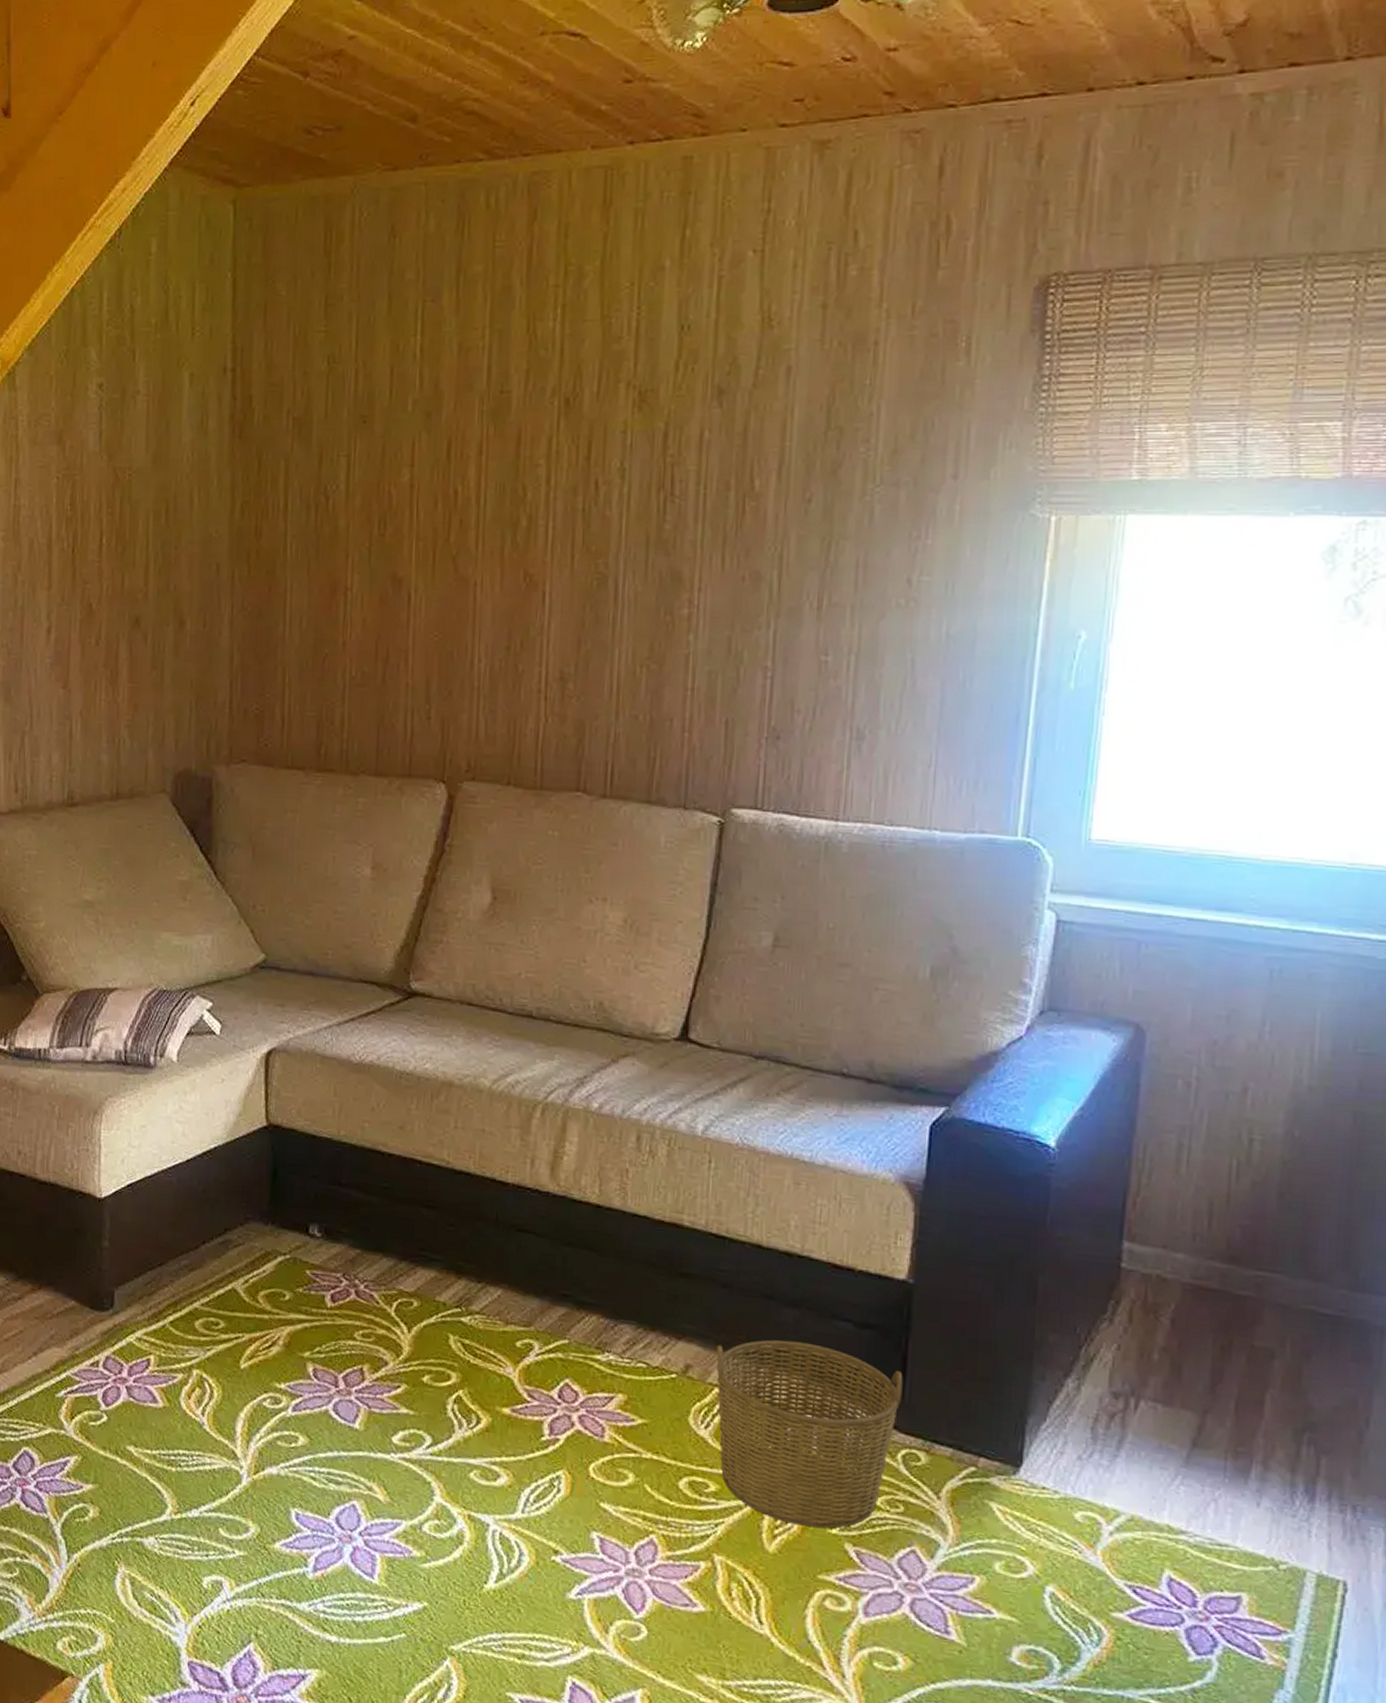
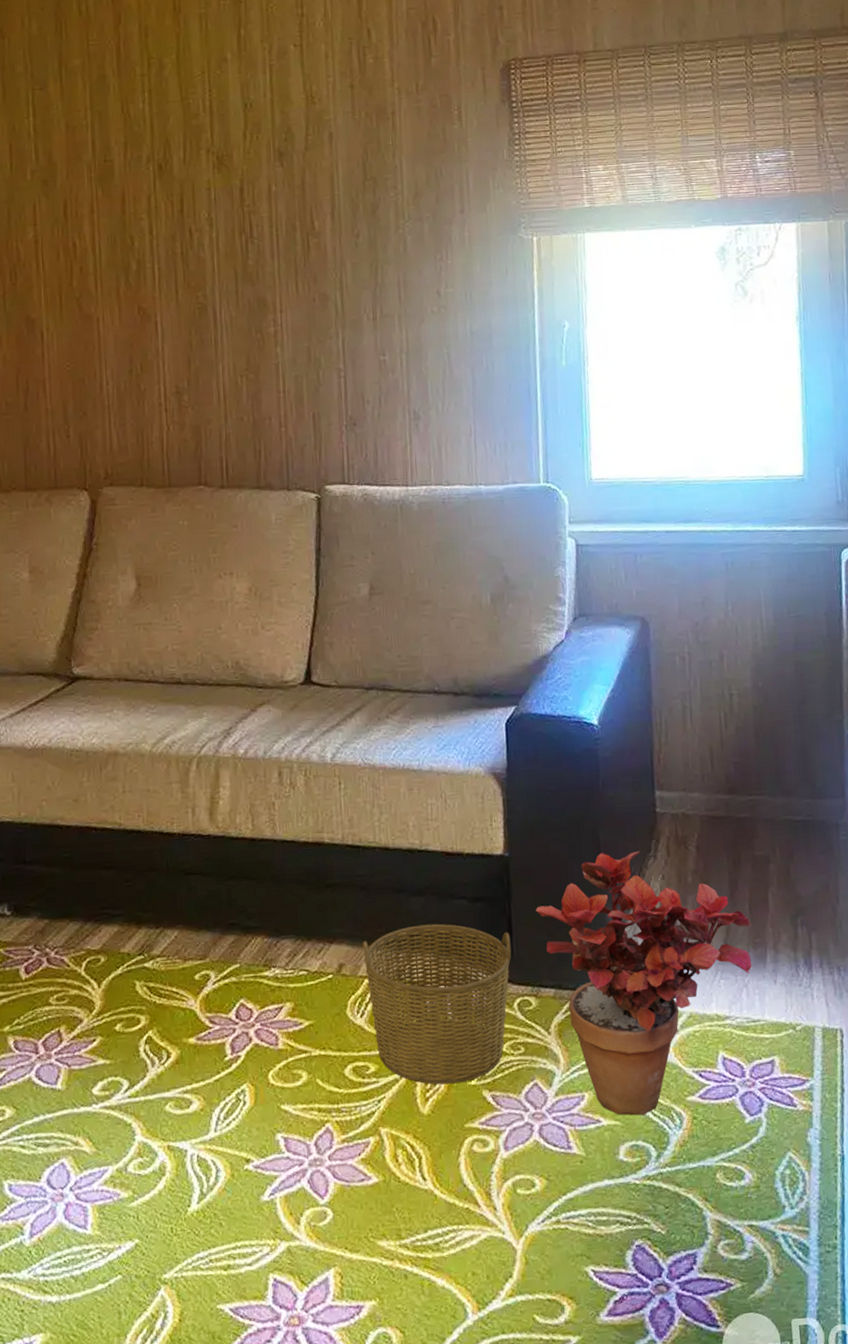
potted plant: none [940,1302,1235,1619] -> present [535,851,752,1116]

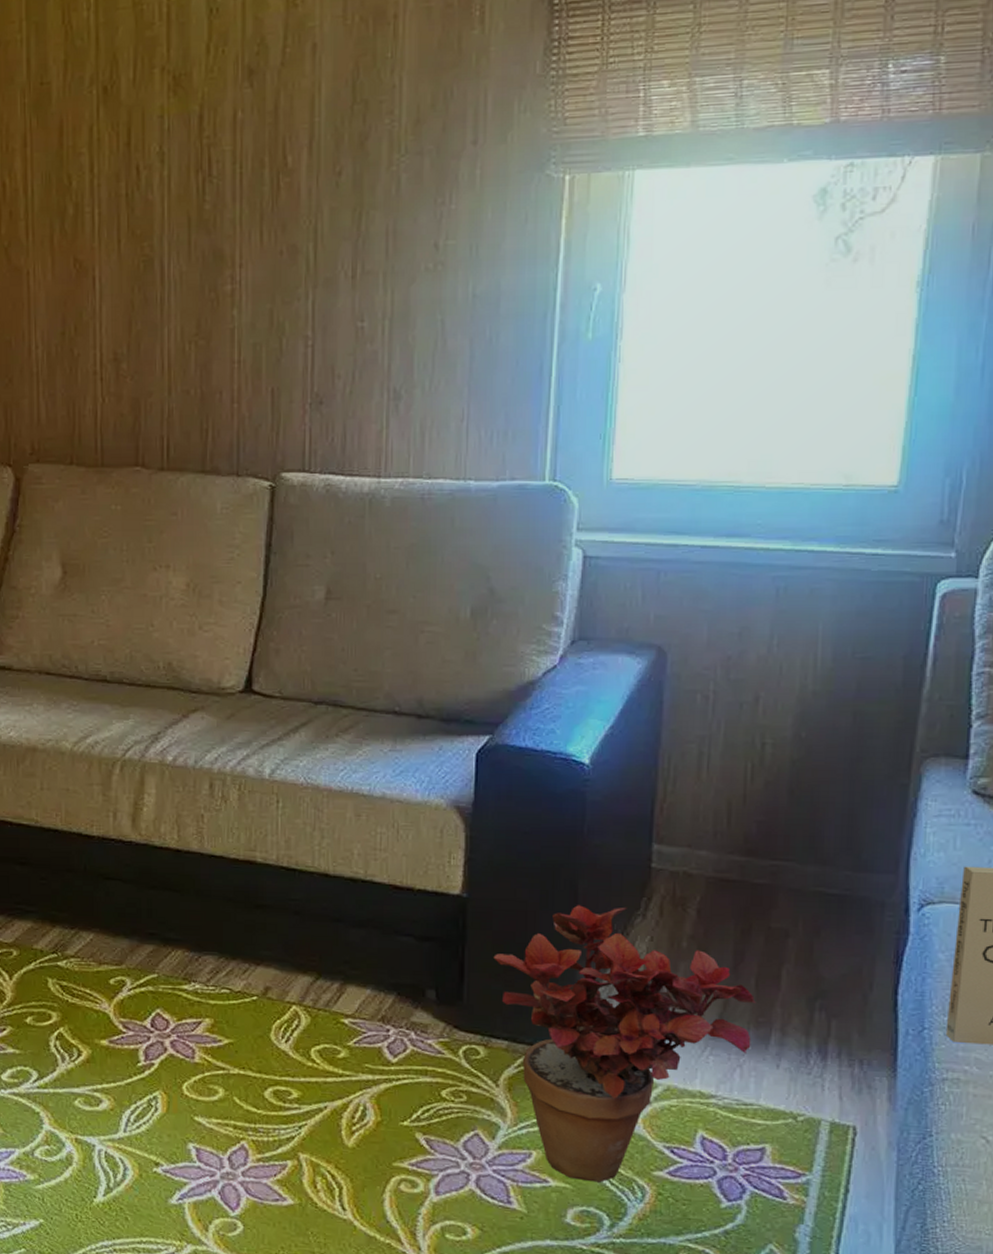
basket: present [363,923,512,1085] -> none [292,957,461,1122]

